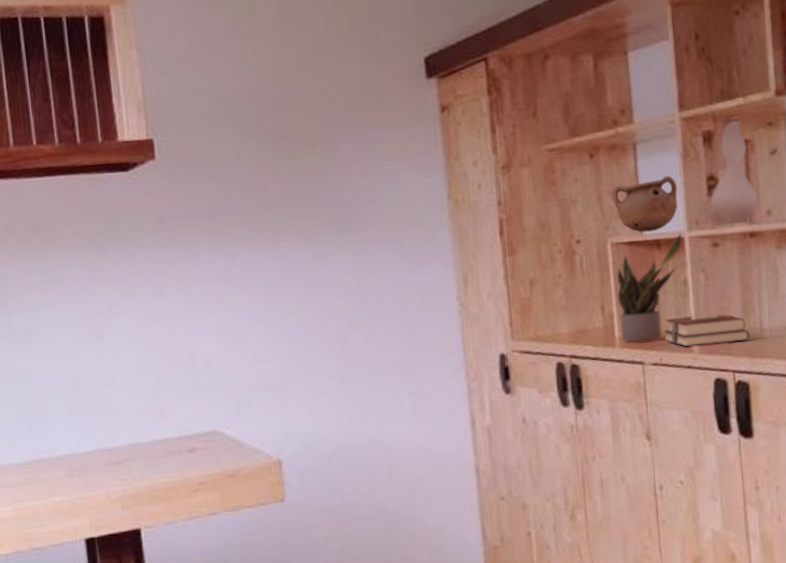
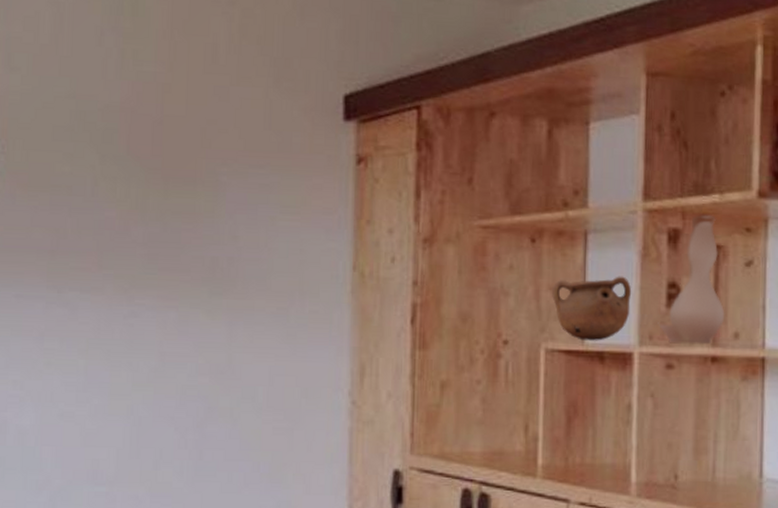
potted plant: present [616,233,683,344] -> none [545,347,632,475]
books: present [663,313,750,347] -> none [596,449,699,488]

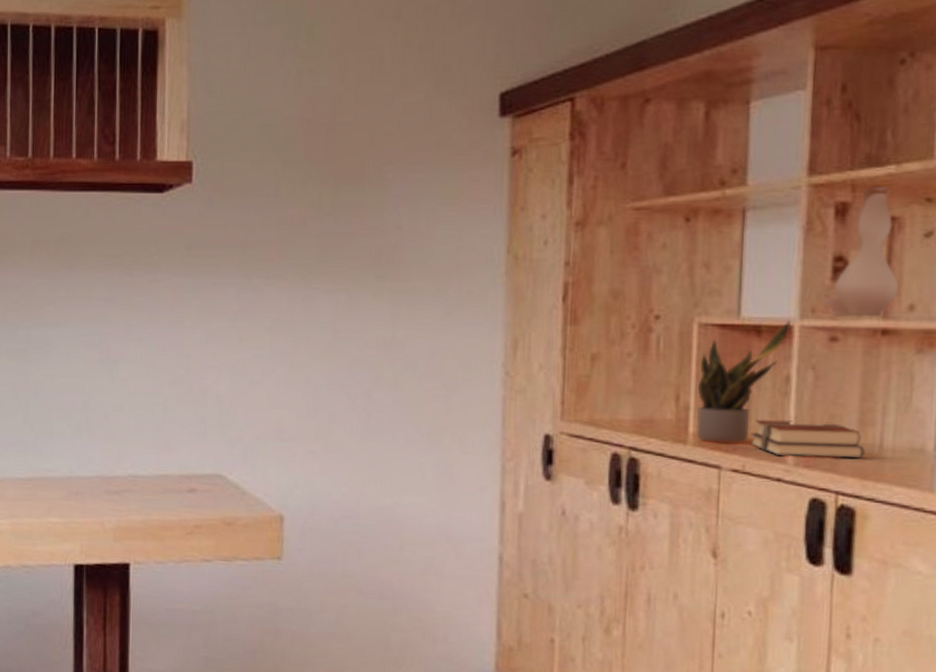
potted plant: none [545,347,632,475] -> present [696,321,792,443]
ceramic vessel: present [552,276,632,341] -> none [706,251,793,315]
books: none [596,449,699,488] -> present [750,419,865,459]

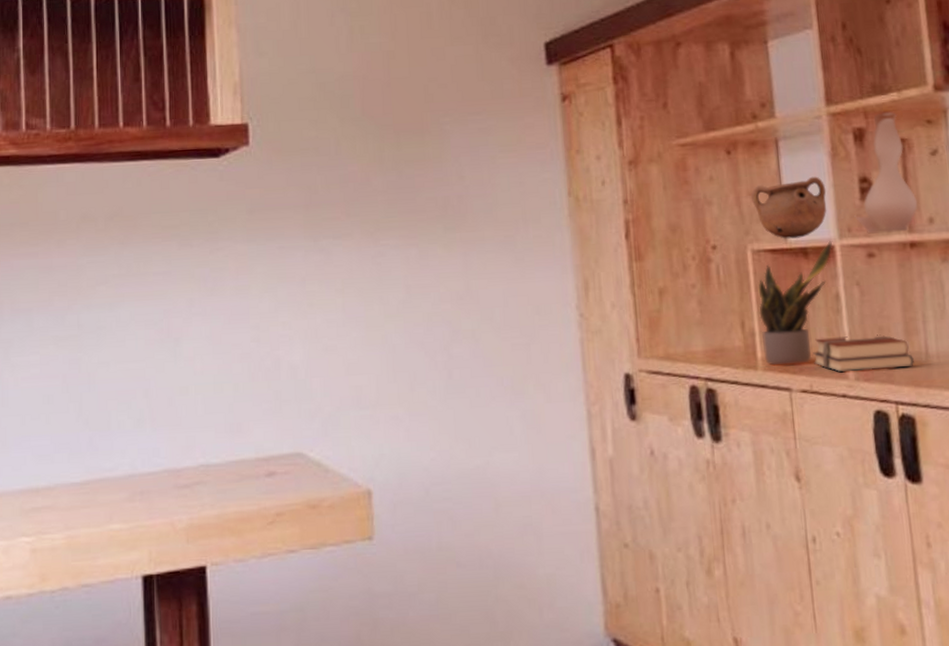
ceramic vessel: none [706,251,793,315] -> present [751,176,827,239]

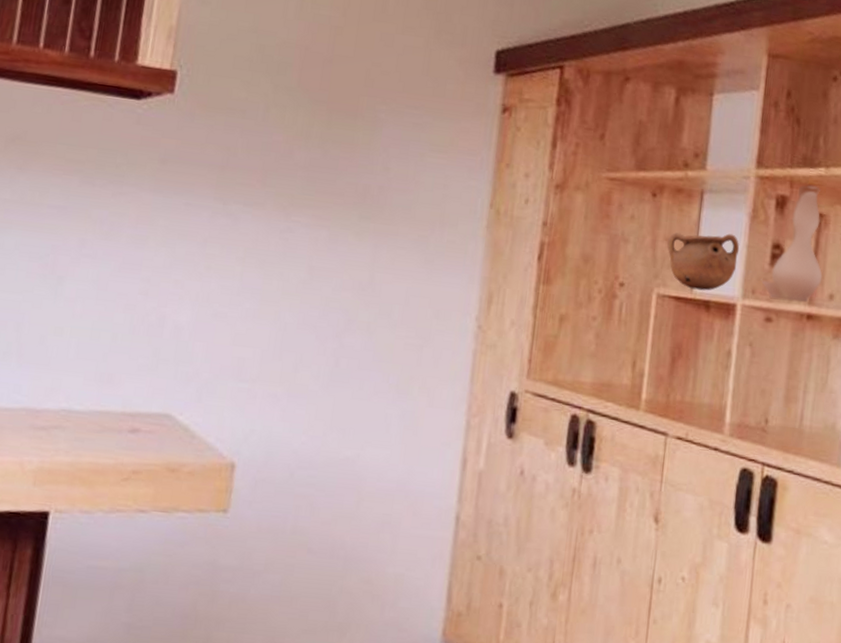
potted plant: present [758,241,833,366] -> none [648,299,736,412]
books: present [813,334,914,372] -> none [694,390,788,432]

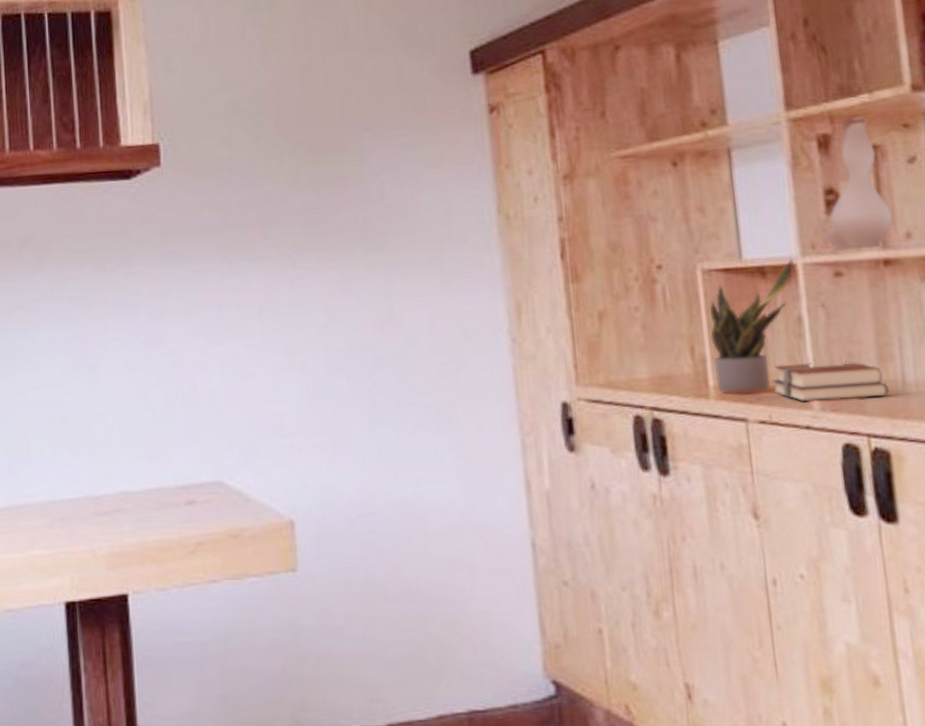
potted plant: none [648,299,736,412] -> present [709,259,794,395]
ceramic vessel: present [667,232,740,291] -> none [701,188,787,257]
books: none [694,390,788,432] -> present [772,361,889,401]

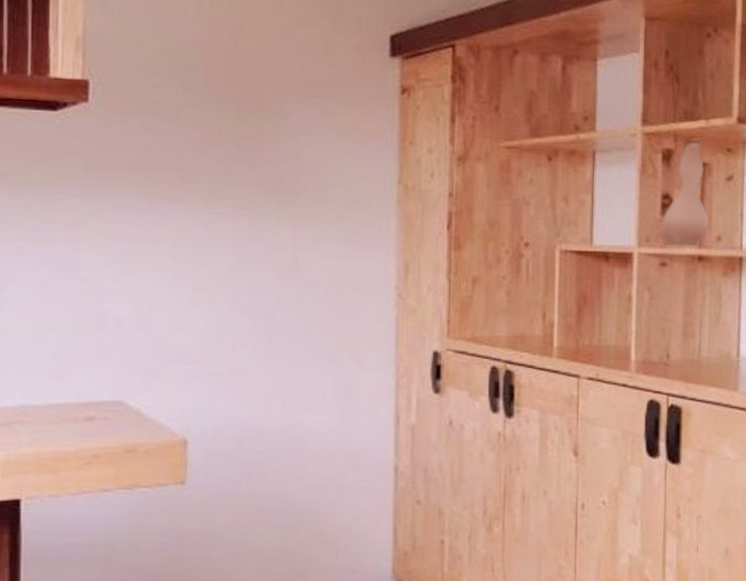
potted plant: present [709,259,794,395] -> none [560,248,632,355]
books: present [772,361,889,401] -> none [602,333,688,365]

